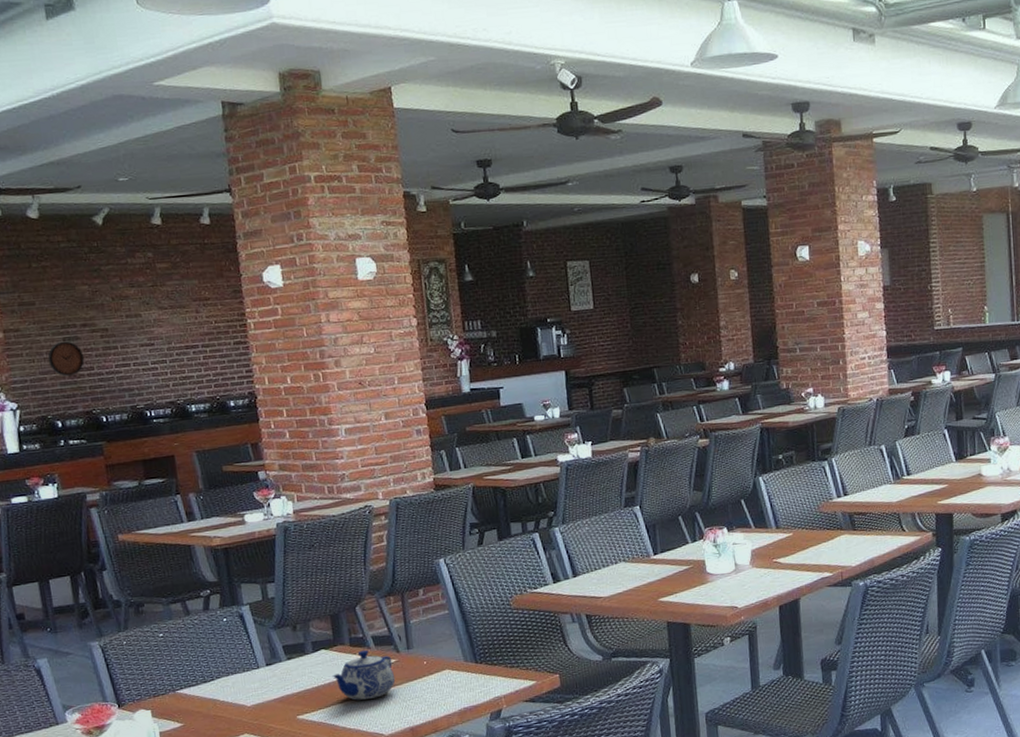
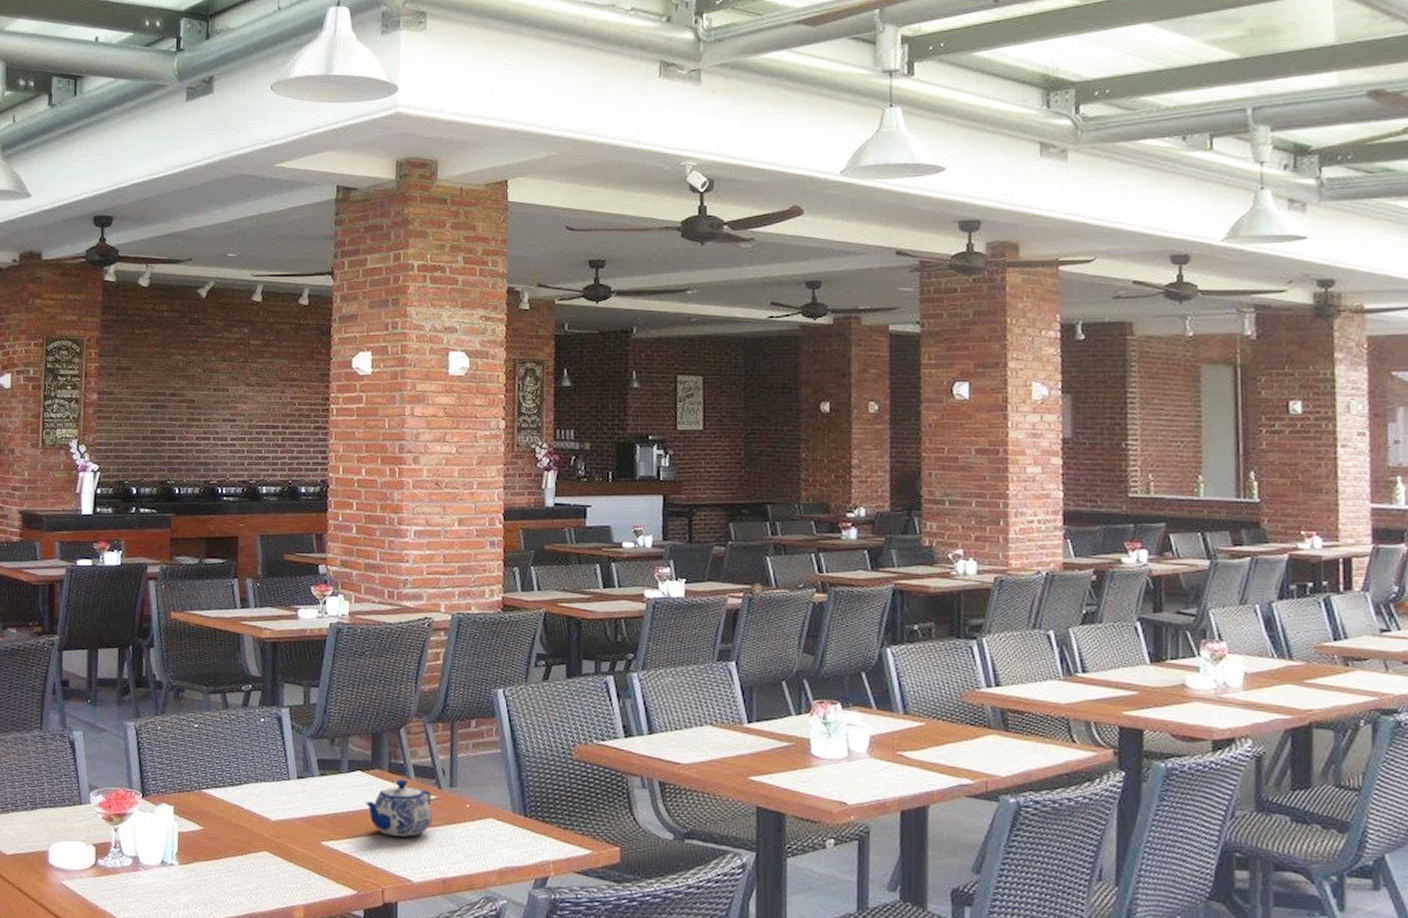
clock: present [47,341,85,376] -> none [134,408,168,443]

